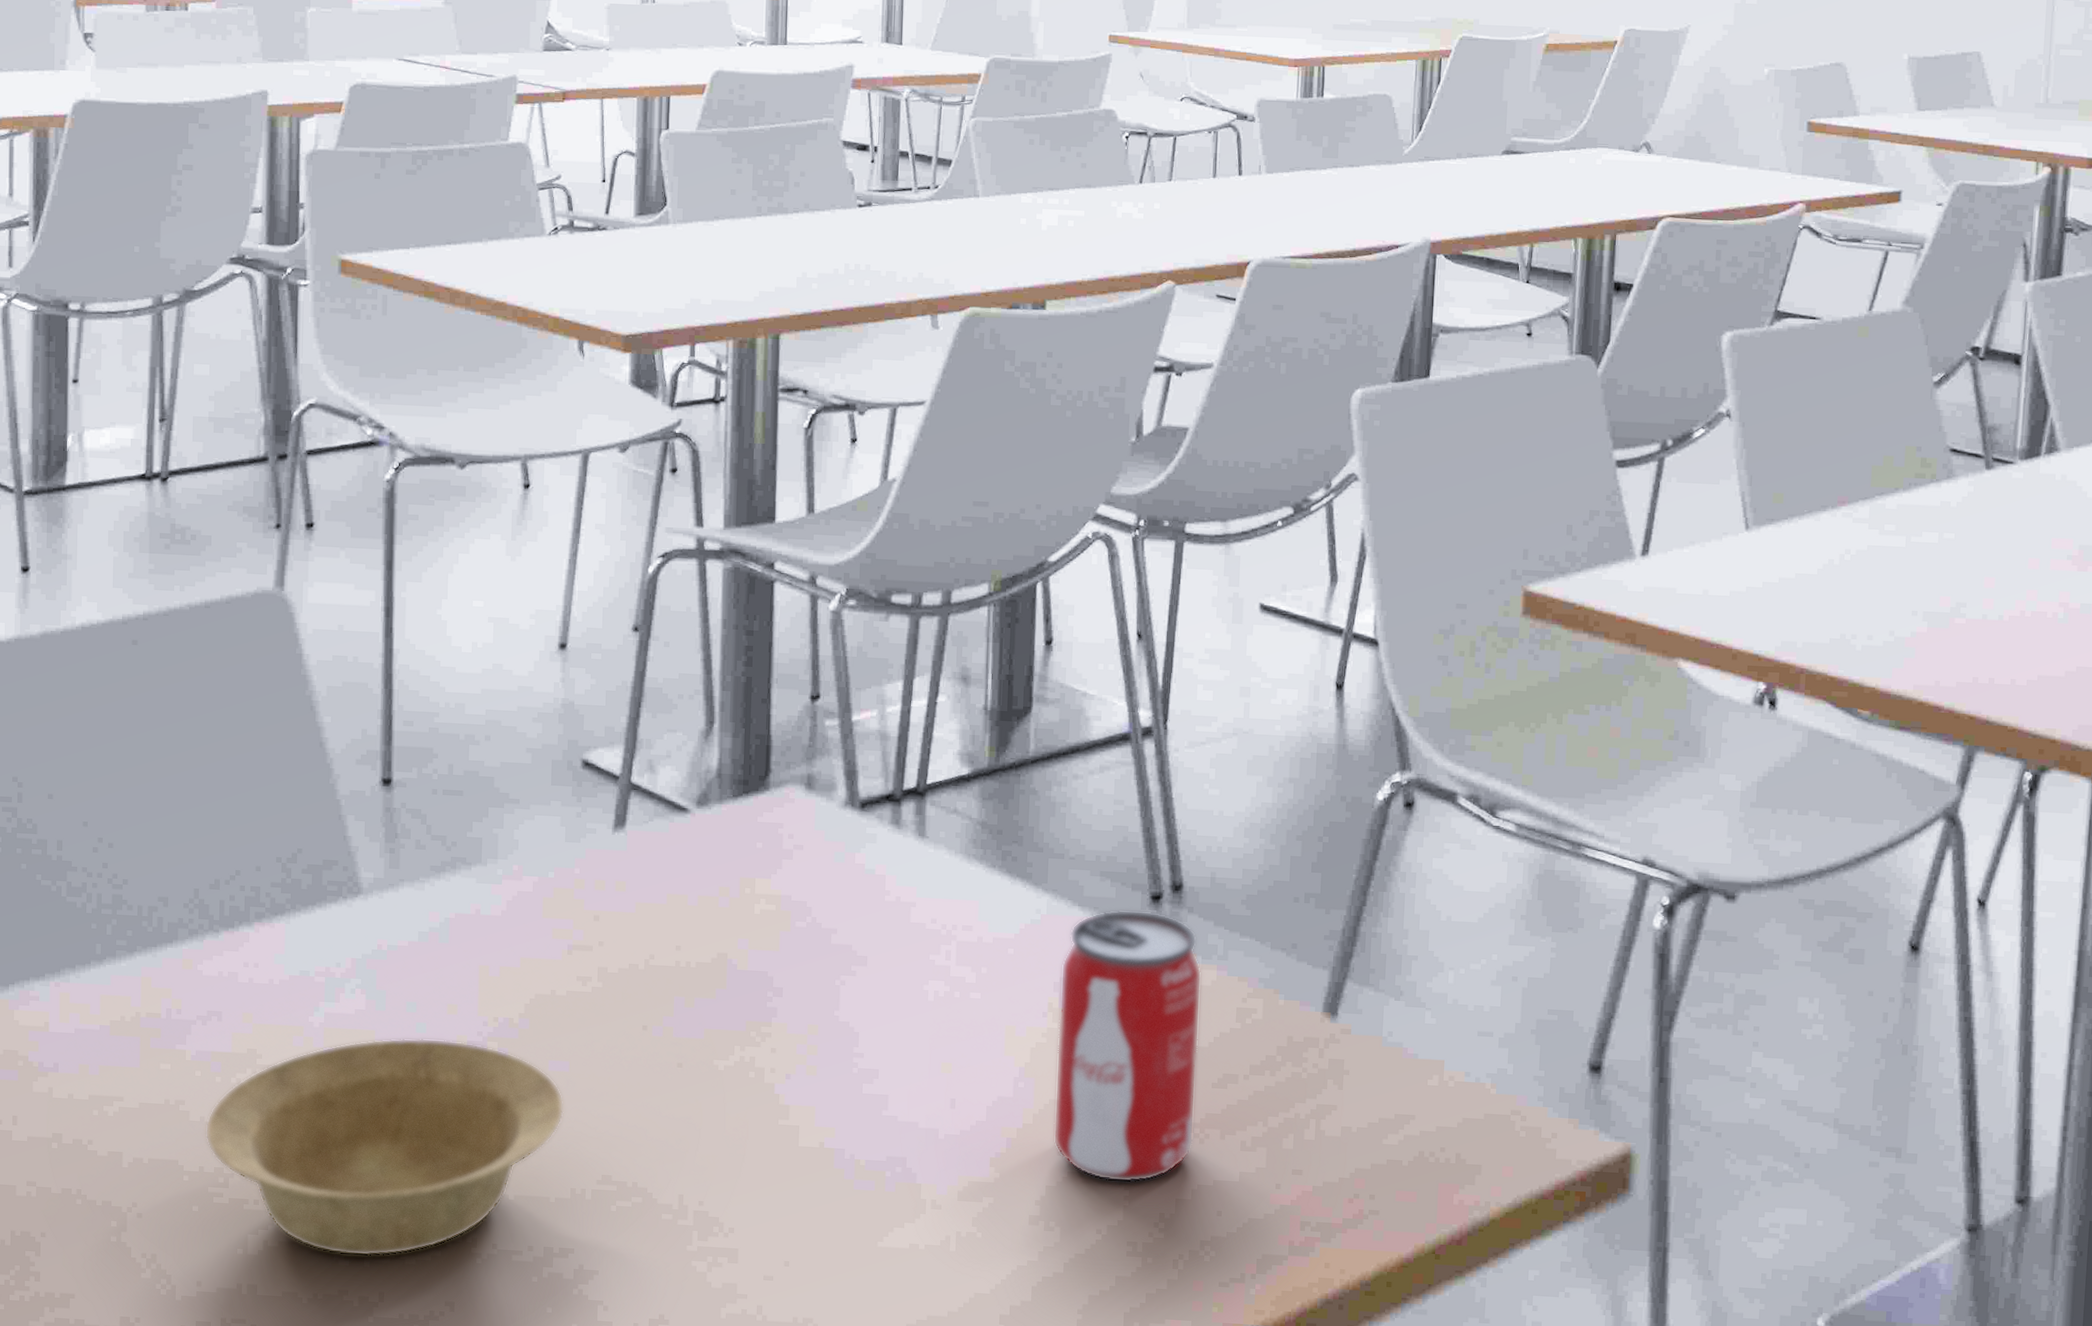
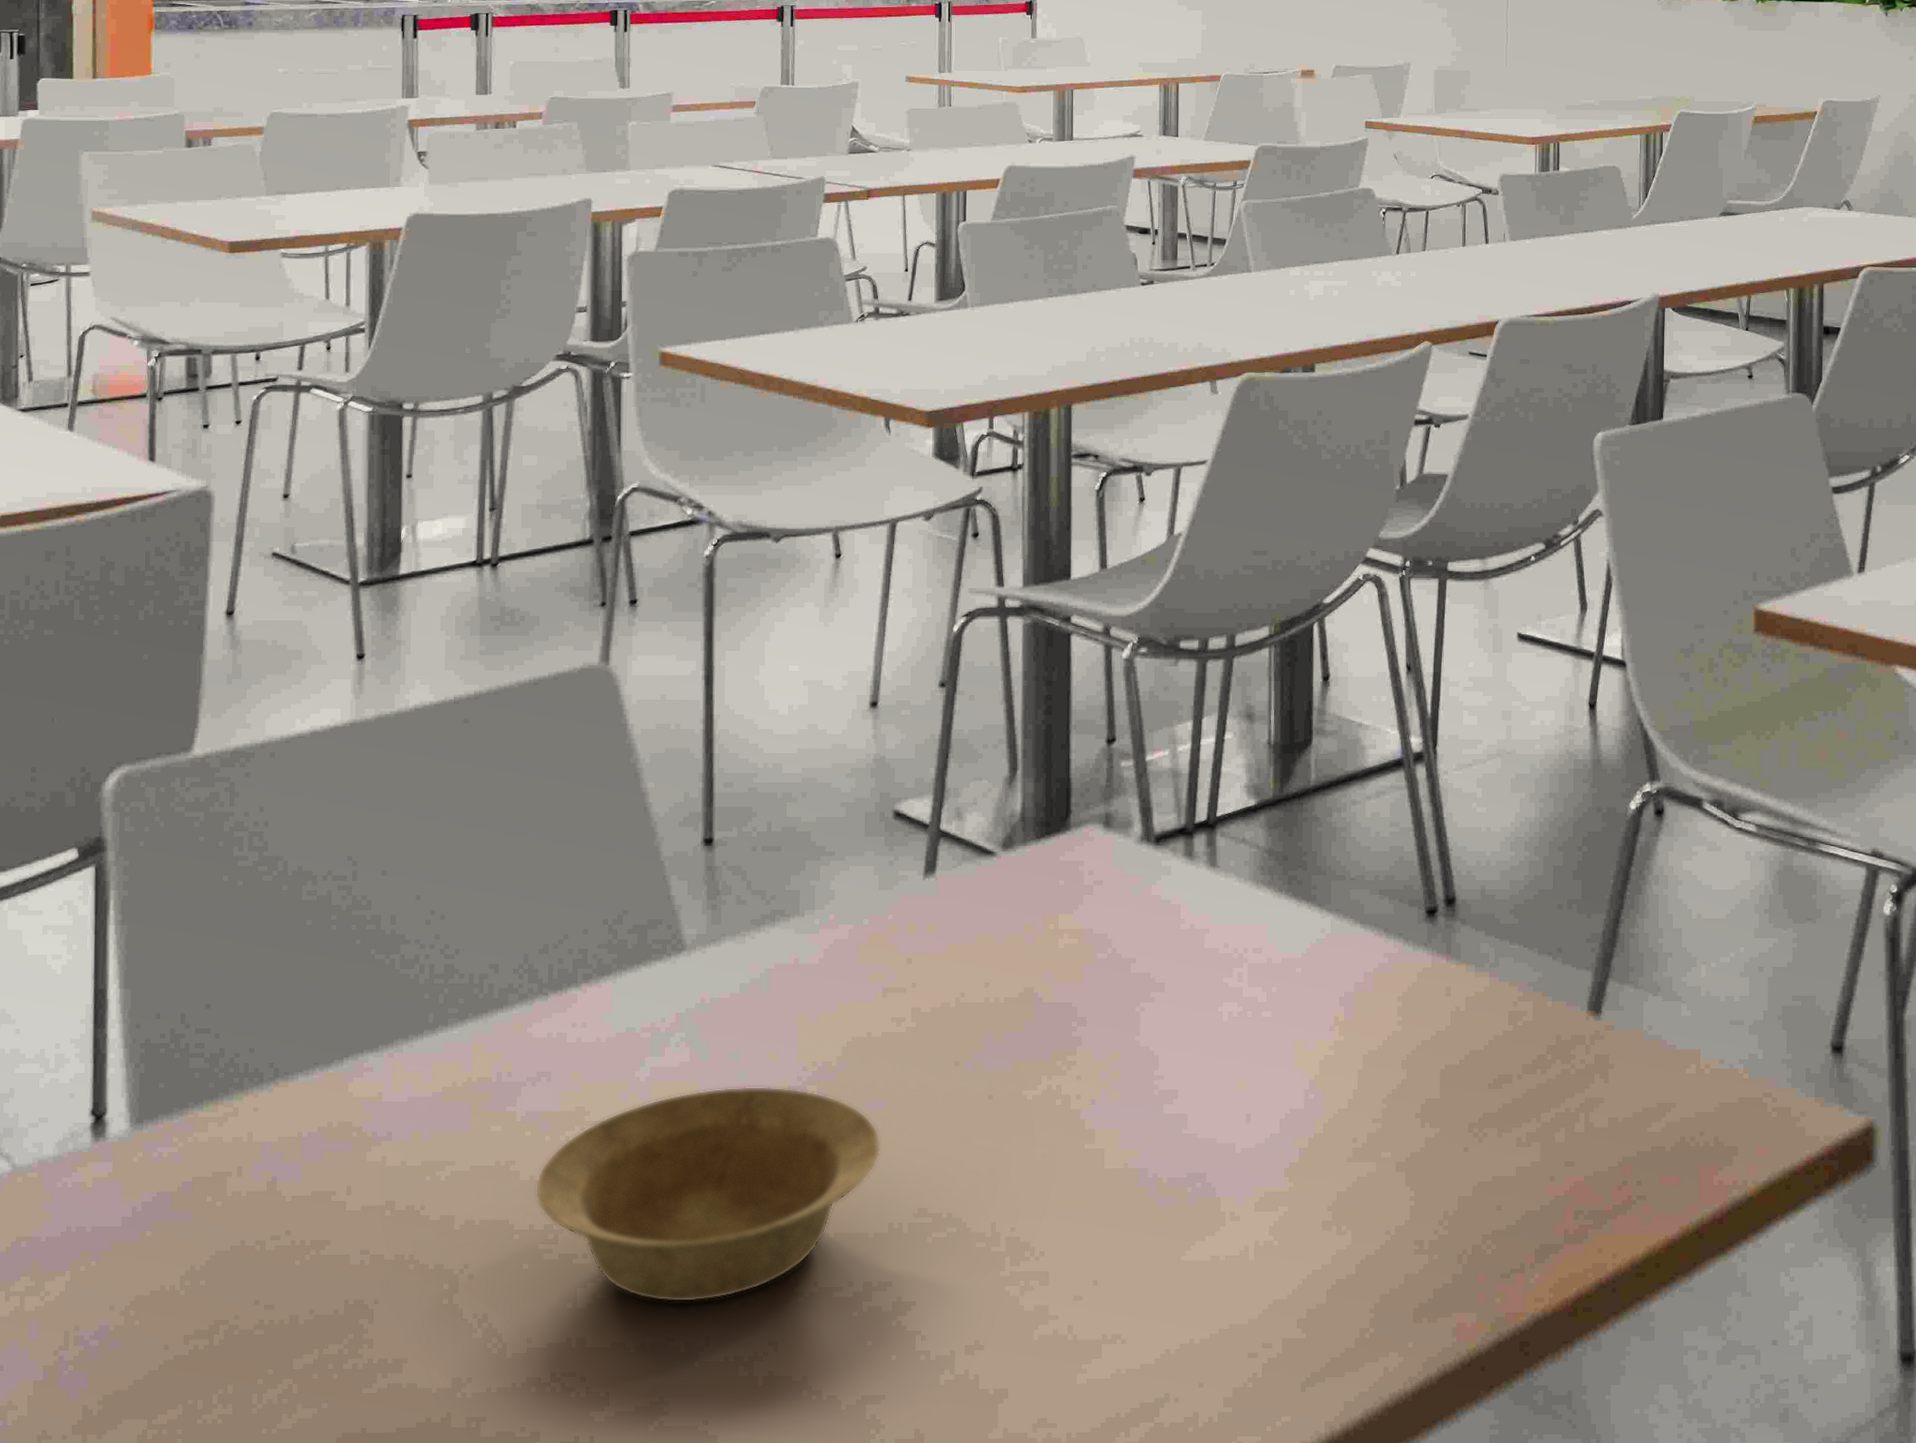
beverage can: present [1053,909,1202,1183] -> none [1342,925,1476,1184]

